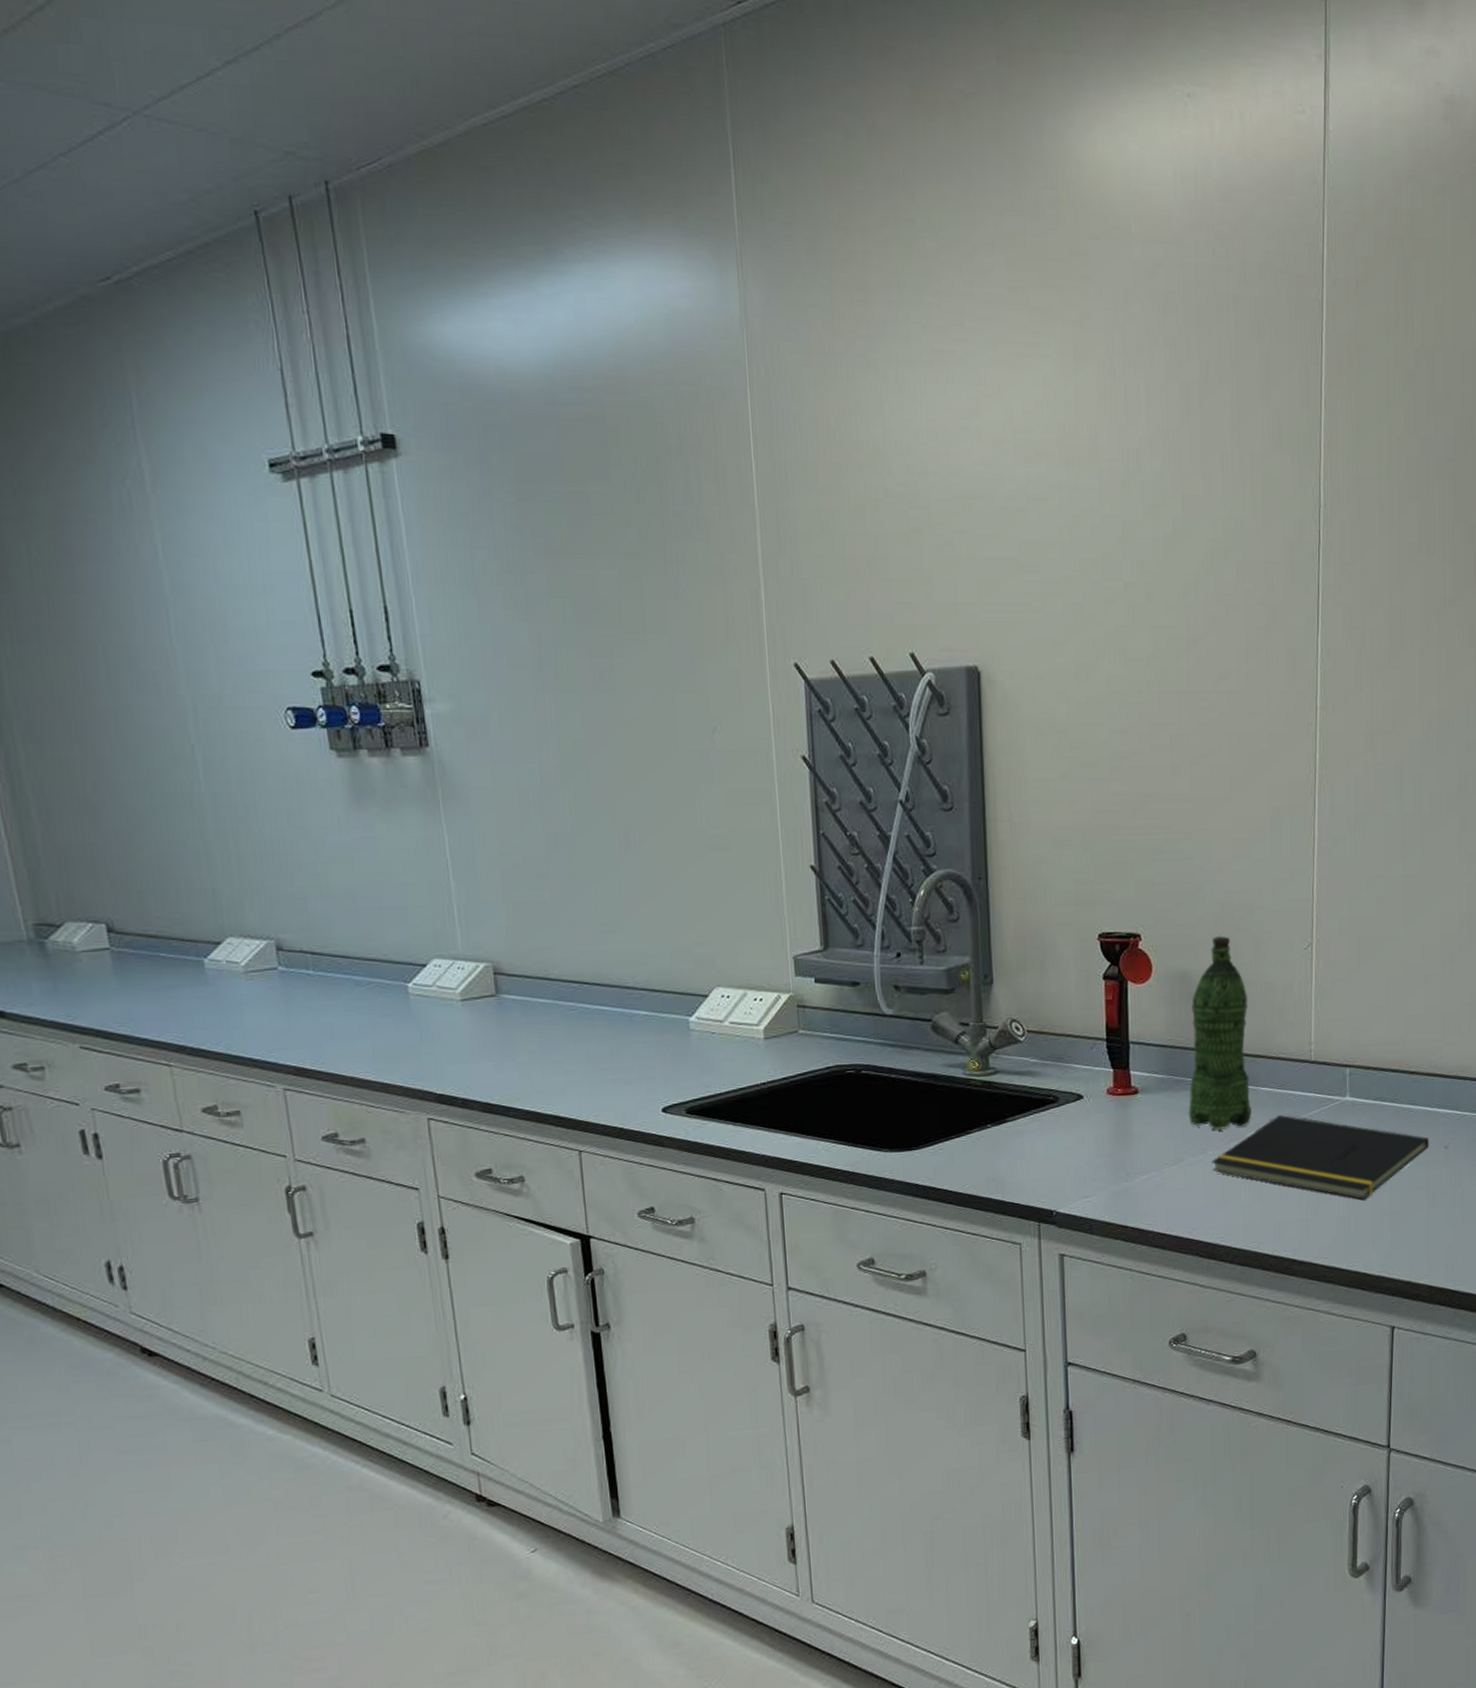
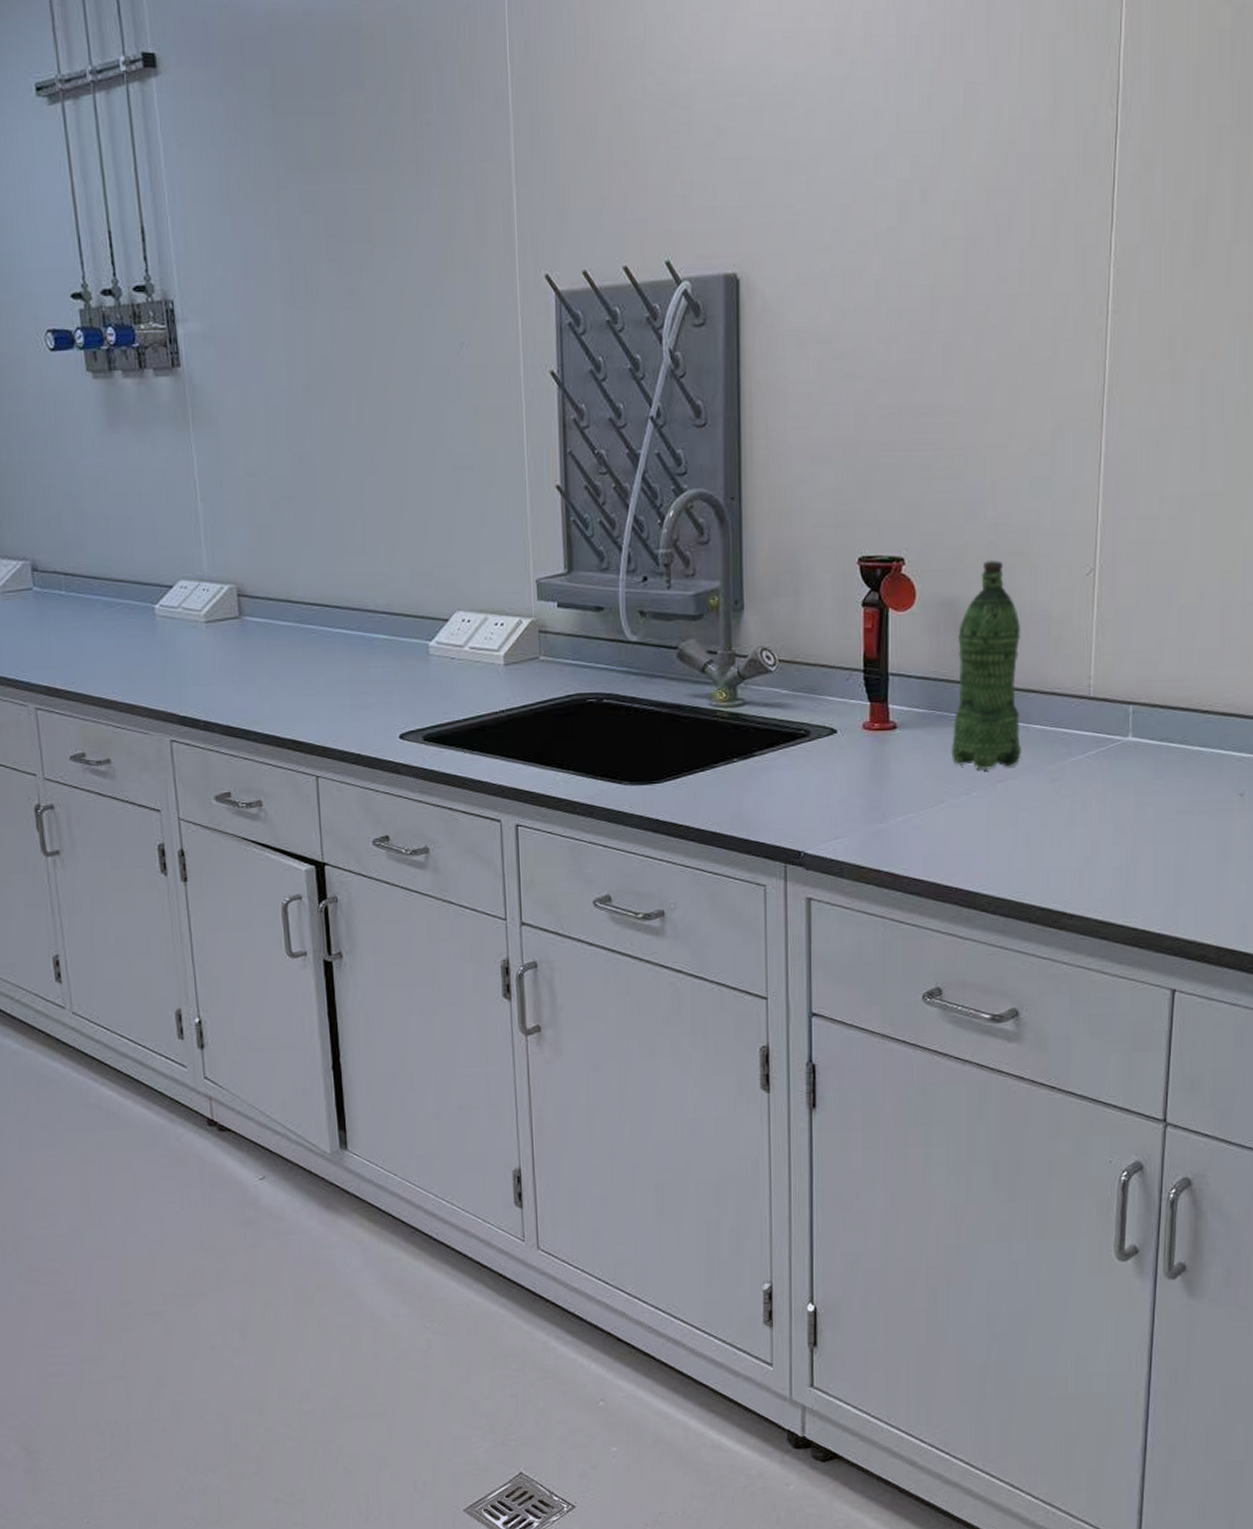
notepad: present [1211,1114,1430,1201] -> none [975,754,1223,851]

